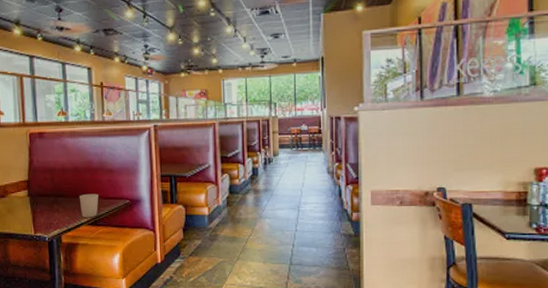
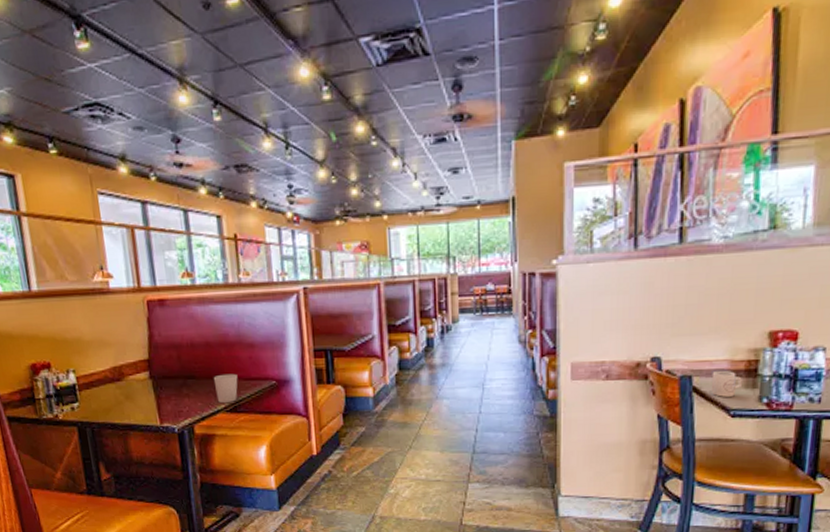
mug: none [488,199,514,222] -> present [711,370,742,397]

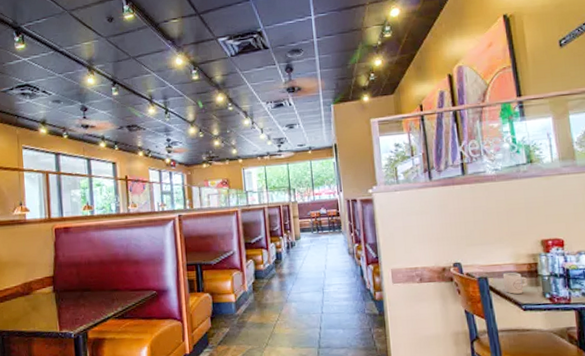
dixie cup: present [213,373,238,404] -> none [105,286,126,312]

